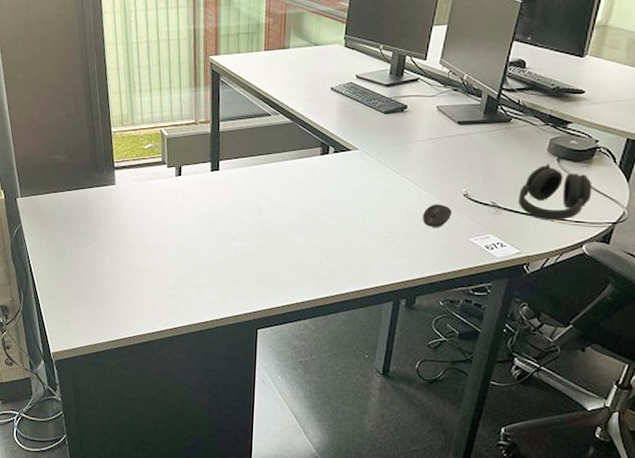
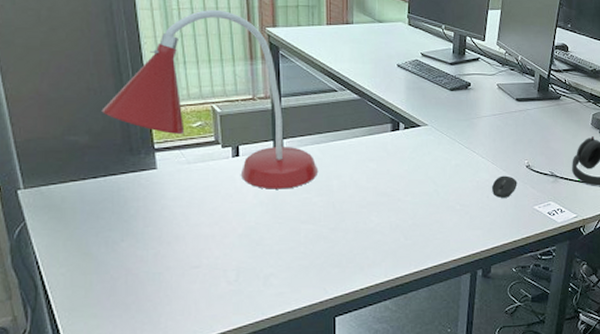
desk lamp: none [76,42,249,207] -> present [101,10,317,189]

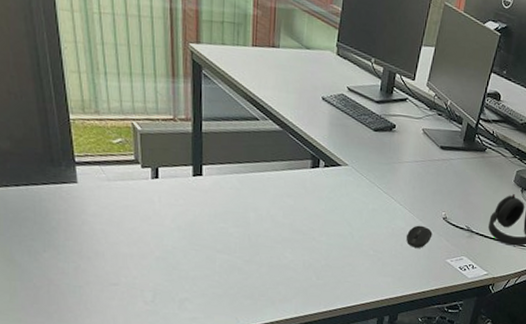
desk lamp: present [101,10,317,189] -> none [22,17,235,217]

